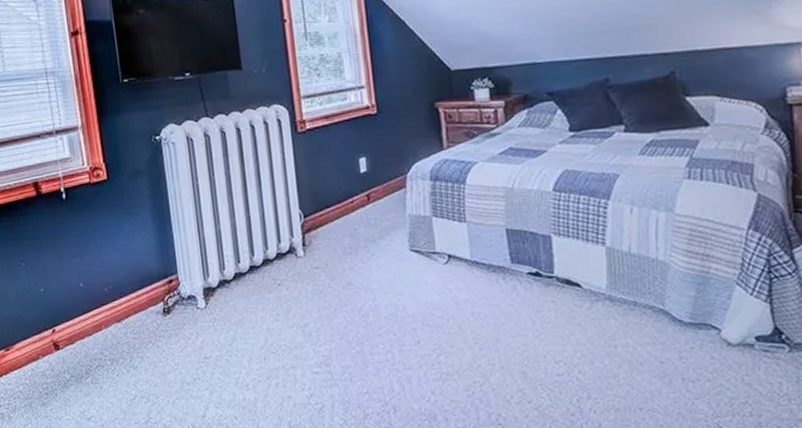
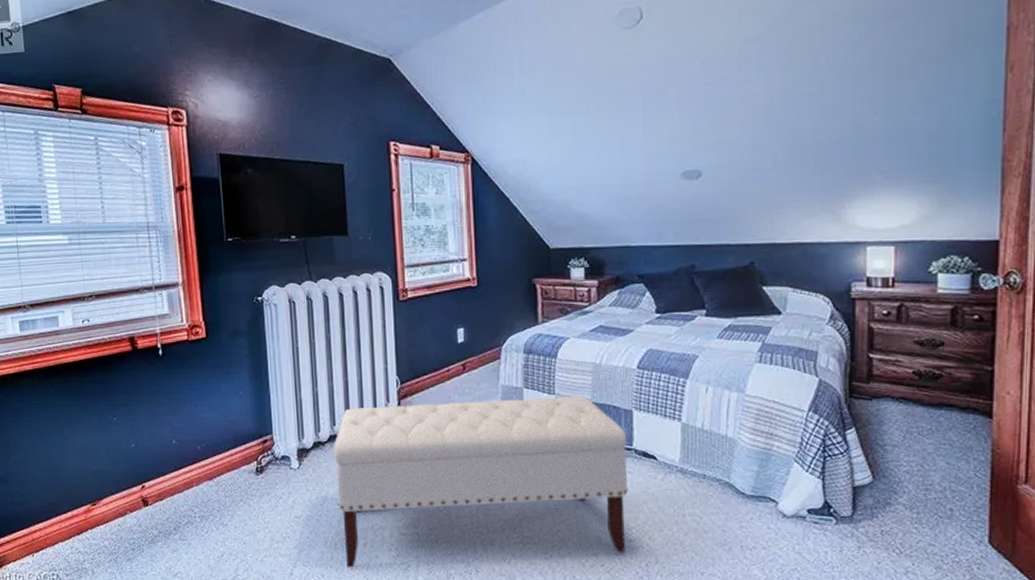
bench: none [239,222,554,409] -> present [333,395,628,568]

